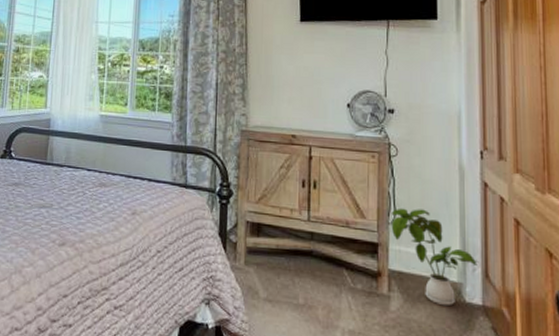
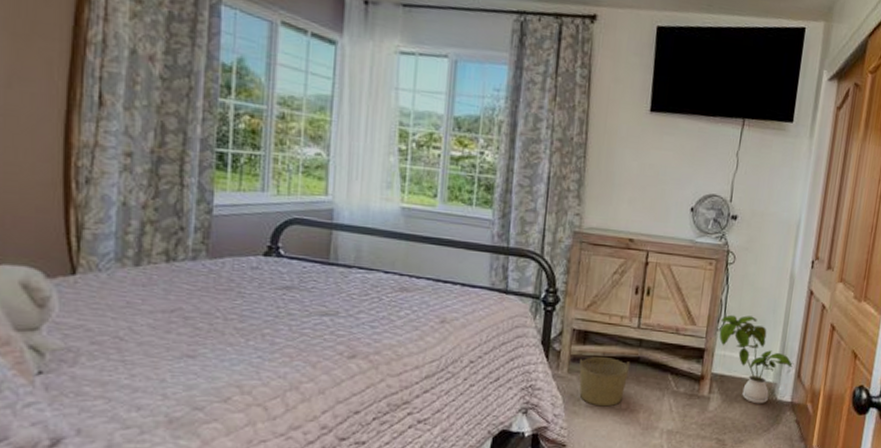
basket: none [255,249,304,302] -> present [579,357,630,407]

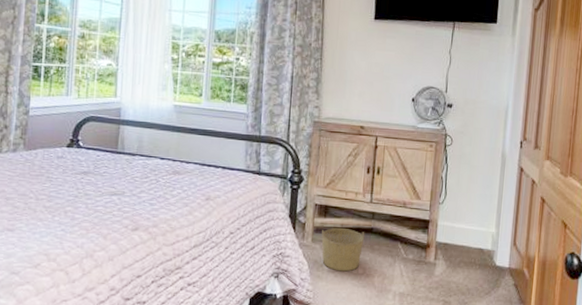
house plant: present [719,314,794,404] -> none [441,190,510,270]

